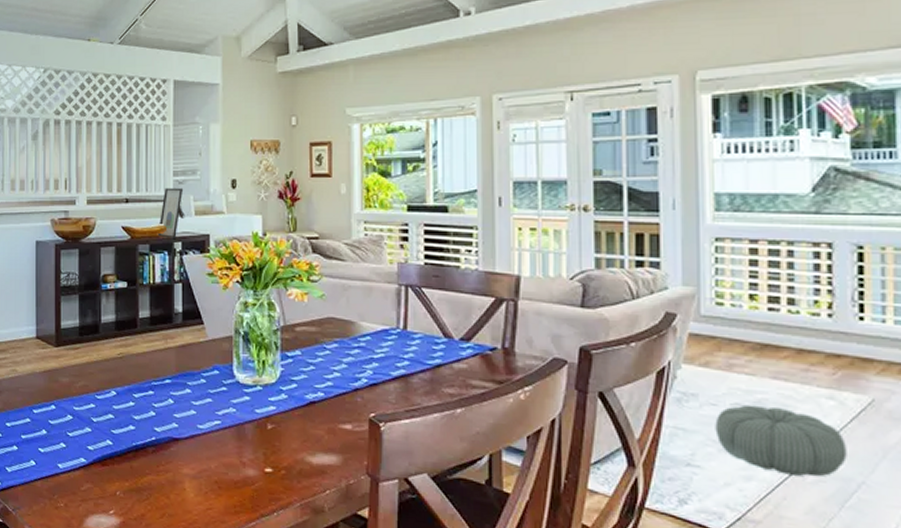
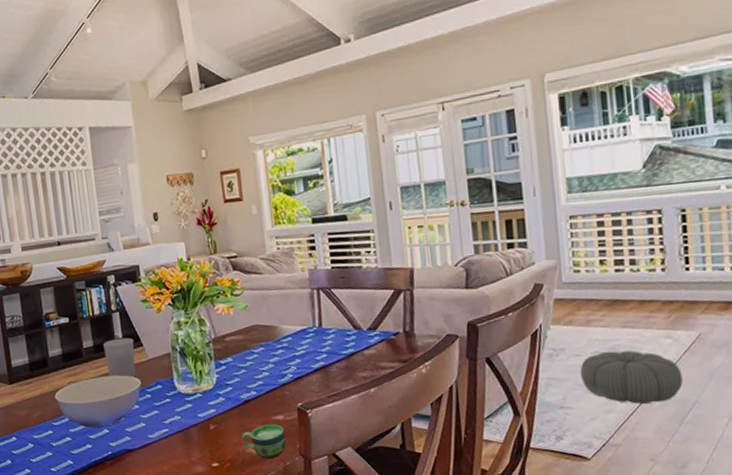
bowl: none [102,351,198,408] -> present [54,375,142,428]
picture frame: present [158,187,184,238] -> none [91,225,114,273]
candle holder: none [161,312,195,358] -> present [103,337,136,378]
cup: none [301,432,352,473] -> present [241,423,287,459]

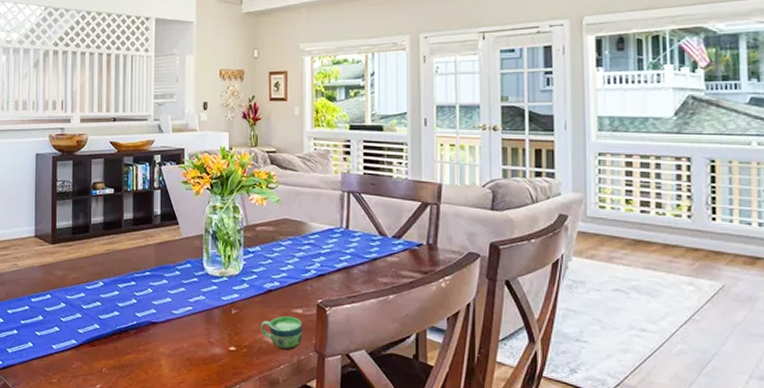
bowl: present [54,375,142,428] -> none [91,248,173,297]
candle holder: present [103,337,136,378] -> none [142,214,171,254]
pouf: present [580,350,683,404] -> none [599,290,703,349]

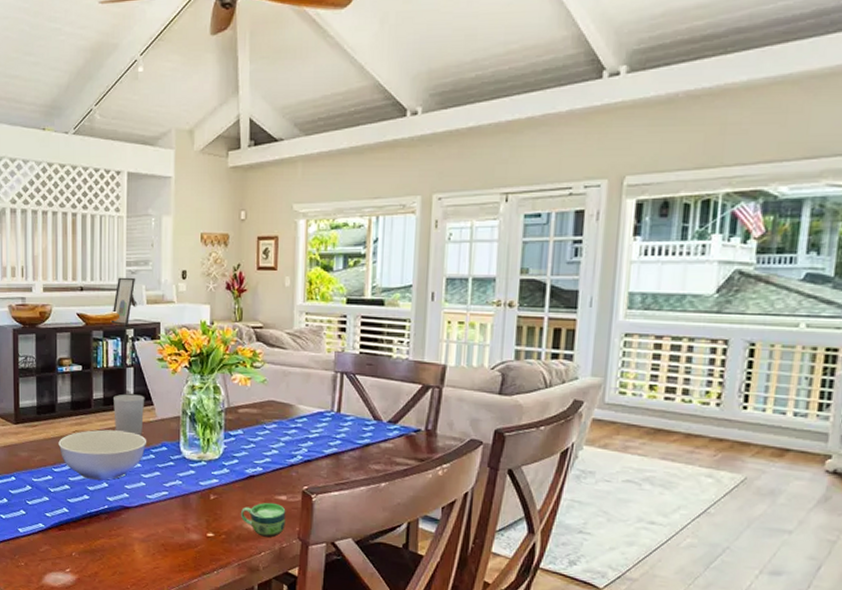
bowl: none [91,248,173,297] -> present [58,429,147,480]
picture frame: none [141,109,163,152] -> present [111,277,136,325]
candle holder: none [142,214,171,254] -> present [113,394,145,436]

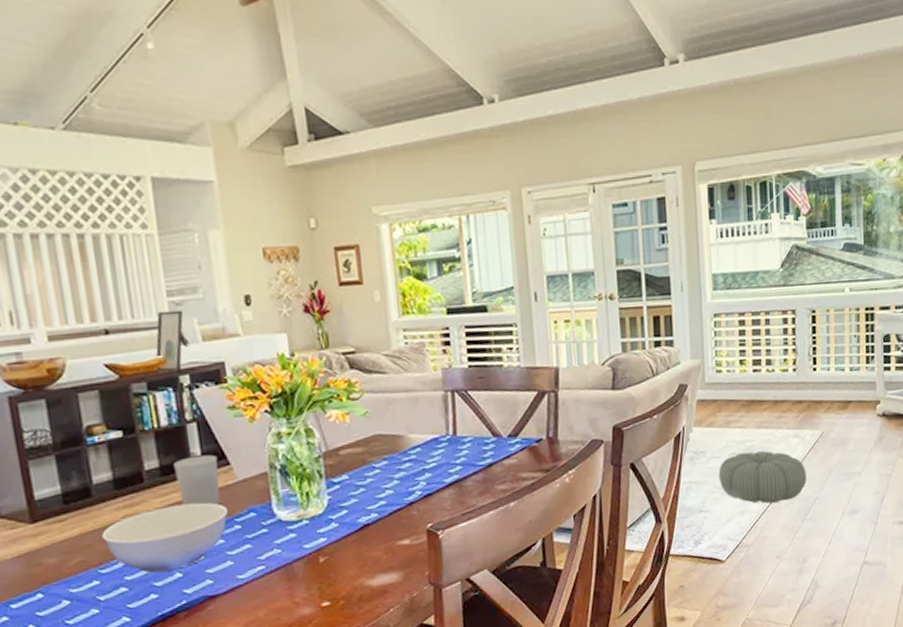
cup: present [240,502,286,538] -> none [358,549,413,591]
pouf: none [606,481,718,542] -> present [718,451,807,504]

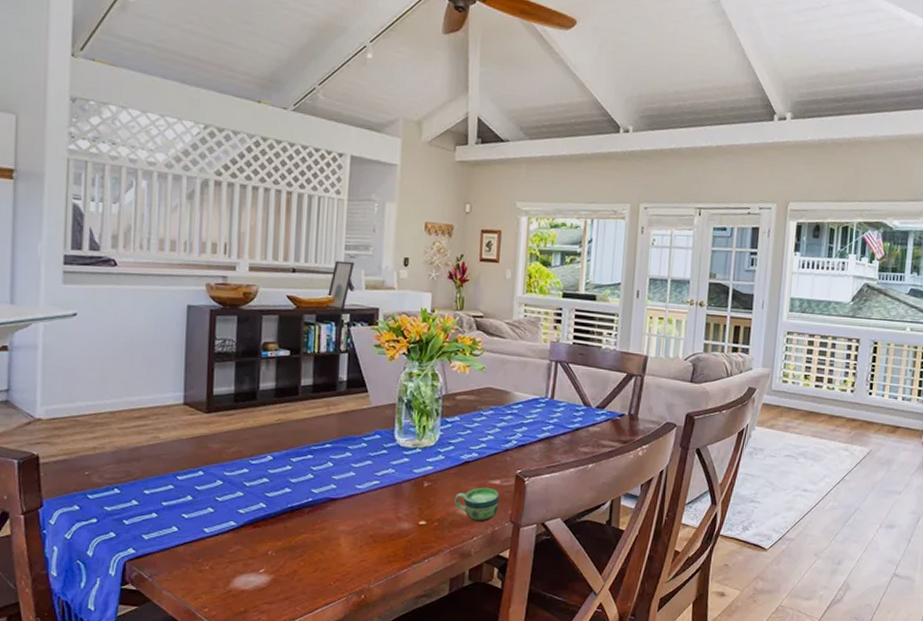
bowl: present [102,502,229,573] -> none [258,418,360,471]
candle holder: present [174,454,221,506] -> none [323,380,359,424]
cup: none [358,549,413,591] -> present [453,487,499,522]
pouf: present [718,451,807,504] -> none [772,456,852,505]

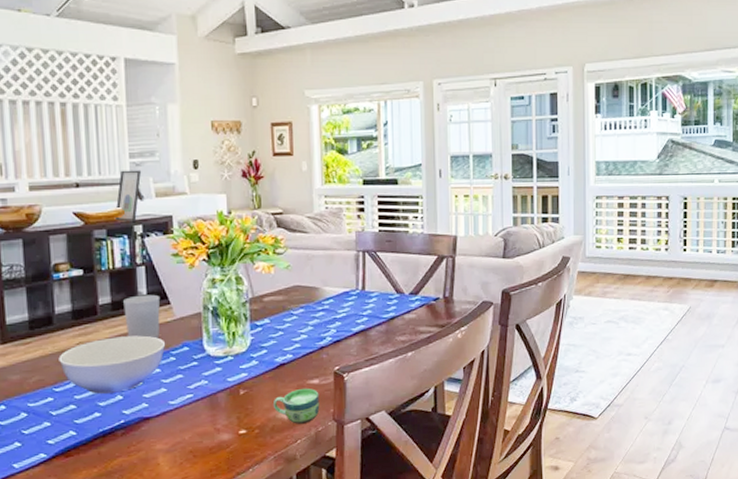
bowl: none [258,418,360,471] -> present [58,335,166,394]
candle holder: none [323,380,359,424] -> present [123,294,161,339]

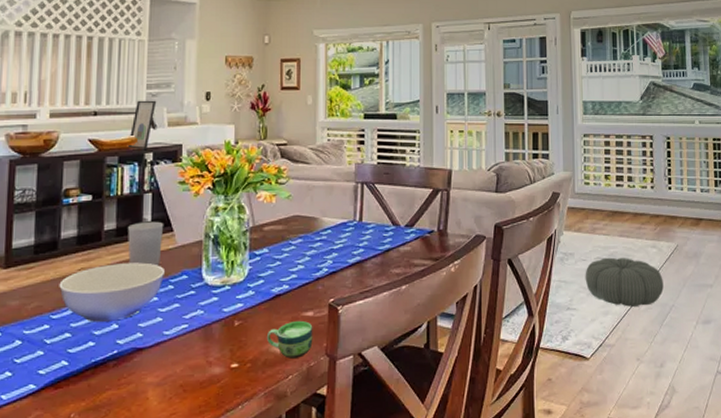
pouf: none [594,320,674,368] -> present [585,257,664,307]

